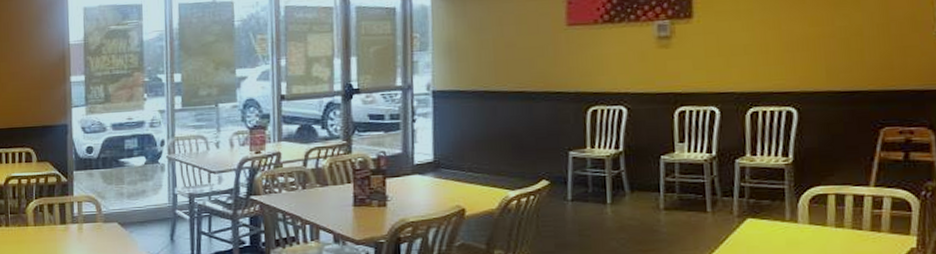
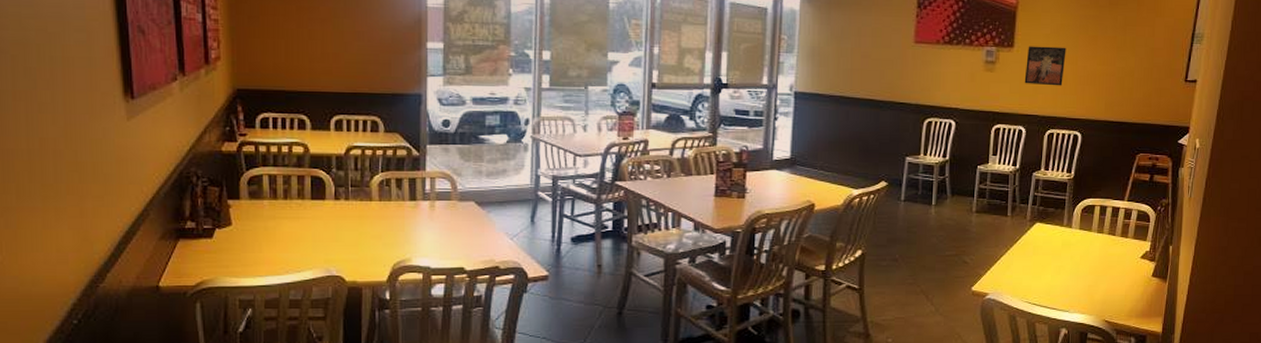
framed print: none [711,10,764,58] -> present [1024,46,1066,86]

